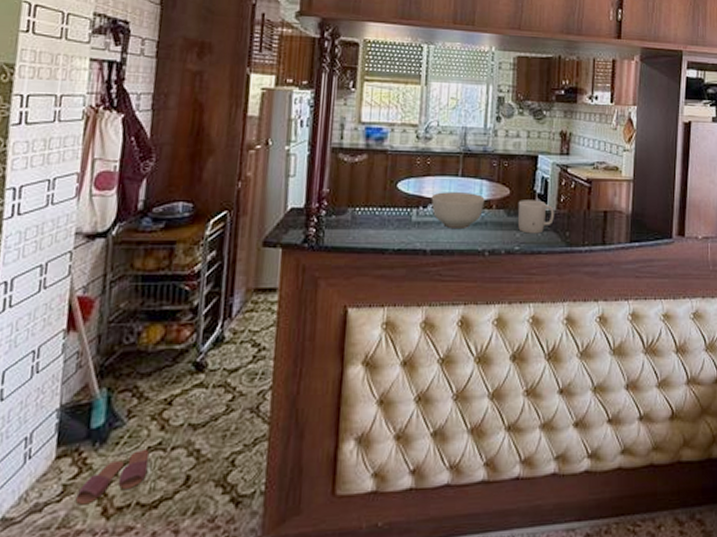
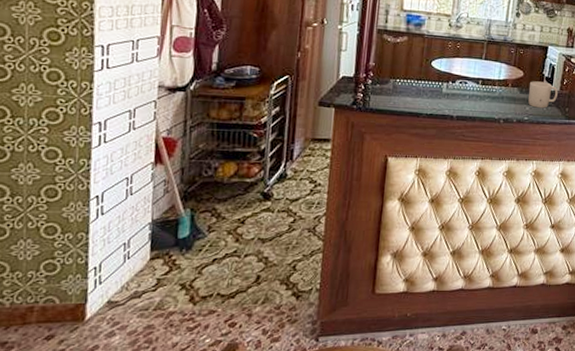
slippers: present [75,450,149,505] -> none [168,256,227,294]
bowl: present [431,192,485,228] -> none [459,71,503,101]

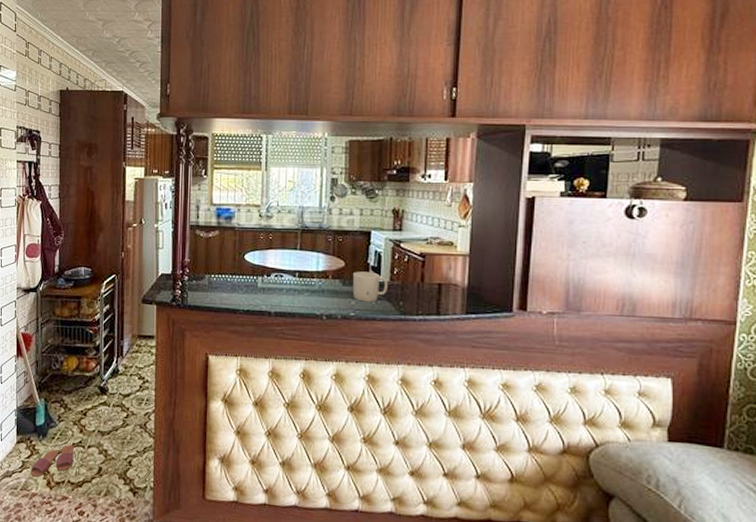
slippers: none [168,256,227,294] -> present [30,445,74,477]

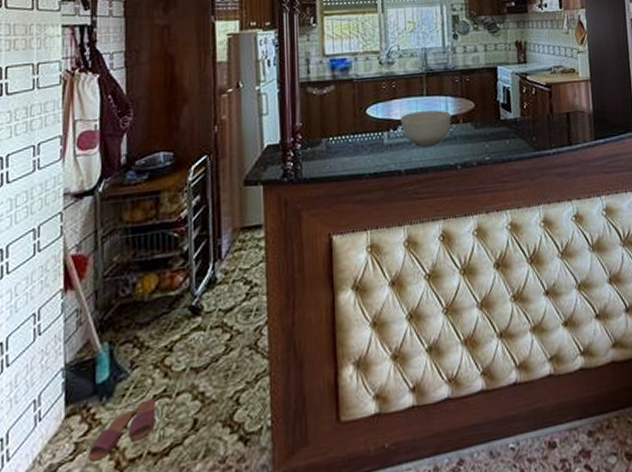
bowl: none [273,263,322,295] -> present [399,110,452,147]
mug: present [352,271,389,302] -> none [483,109,521,143]

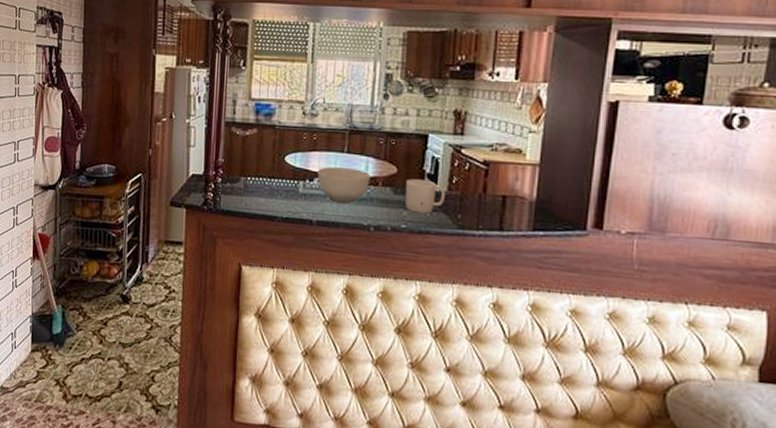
slippers: present [88,398,156,462] -> none [45,356,93,389]
mug: none [483,109,521,143] -> present [404,178,446,214]

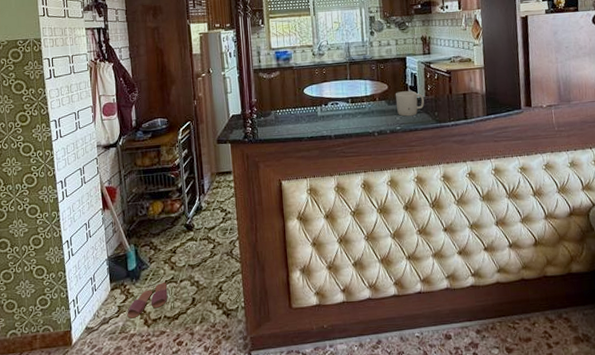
slippers: none [45,356,93,389] -> present [127,283,168,319]
bowl: present [317,167,371,203] -> none [329,90,370,118]

